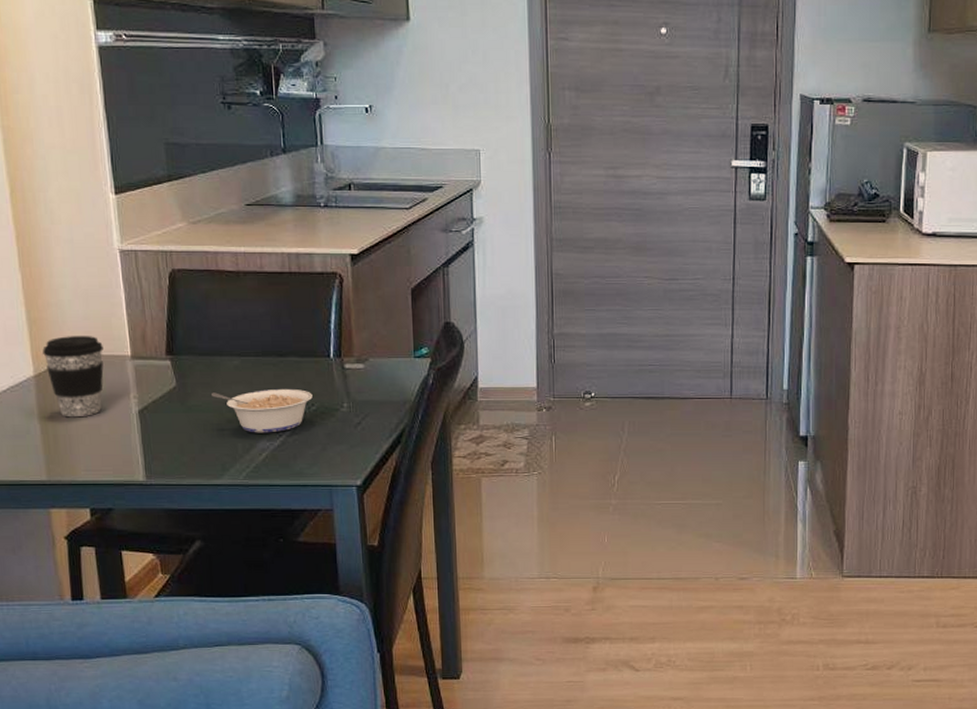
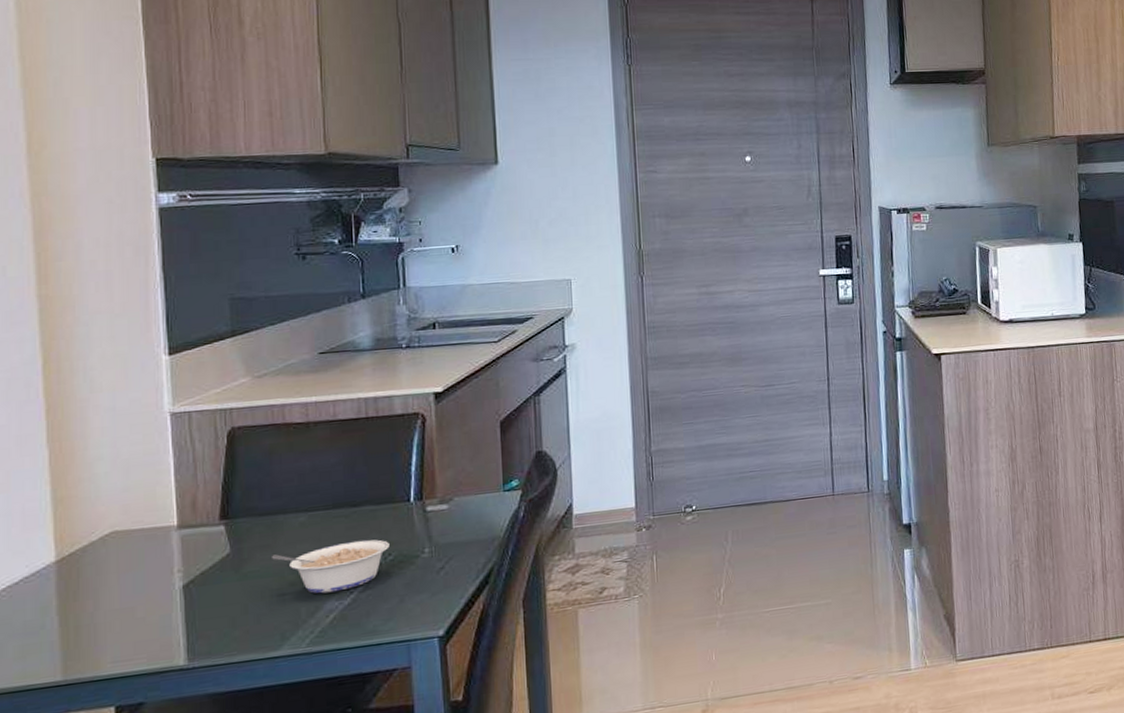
coffee cup: present [42,336,104,418] -> none [69,509,144,604]

